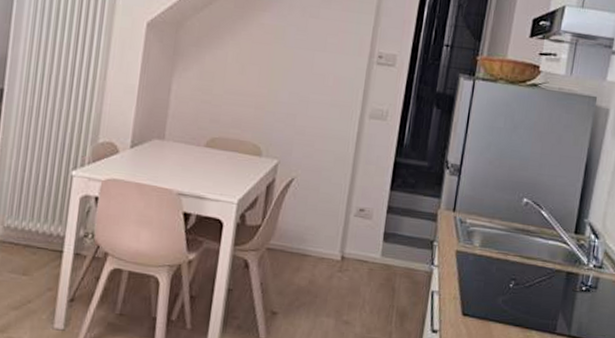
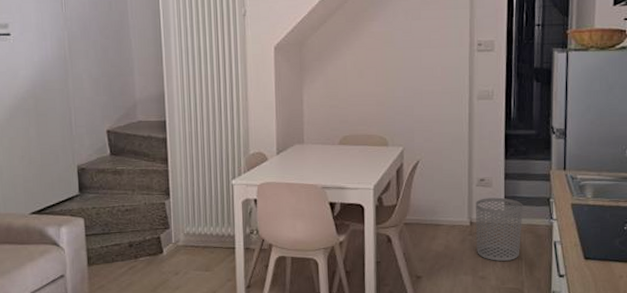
waste bin: none [344,231,403,307] -> present [476,197,523,261]

